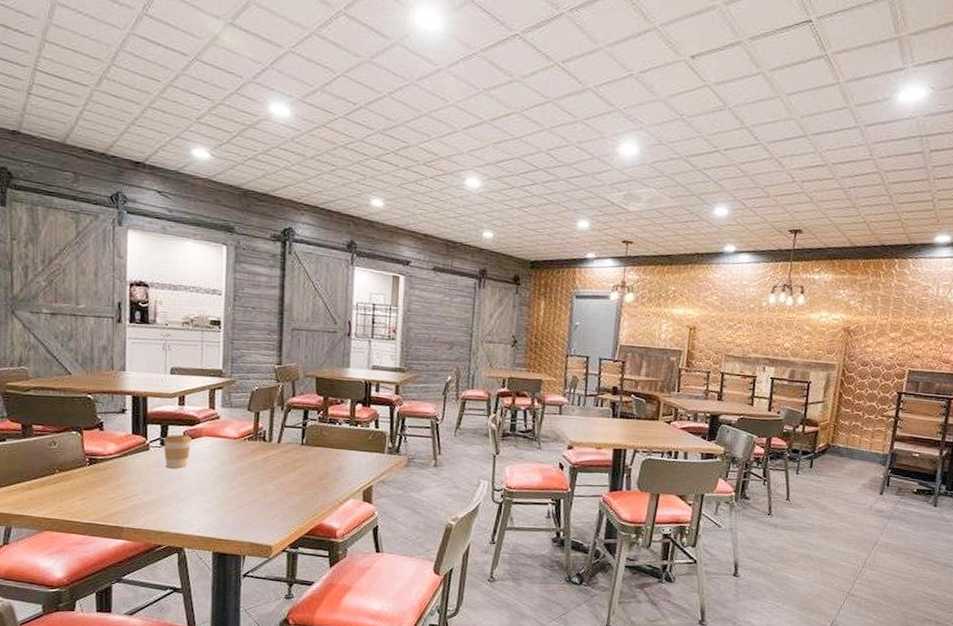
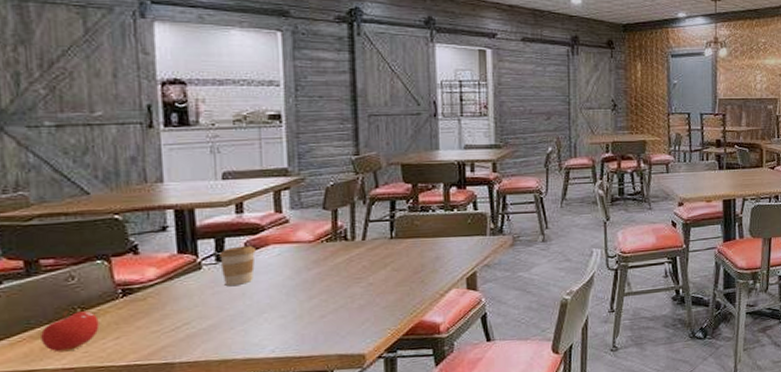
fruit: none [30,469,71,505] -> present [41,310,100,353]

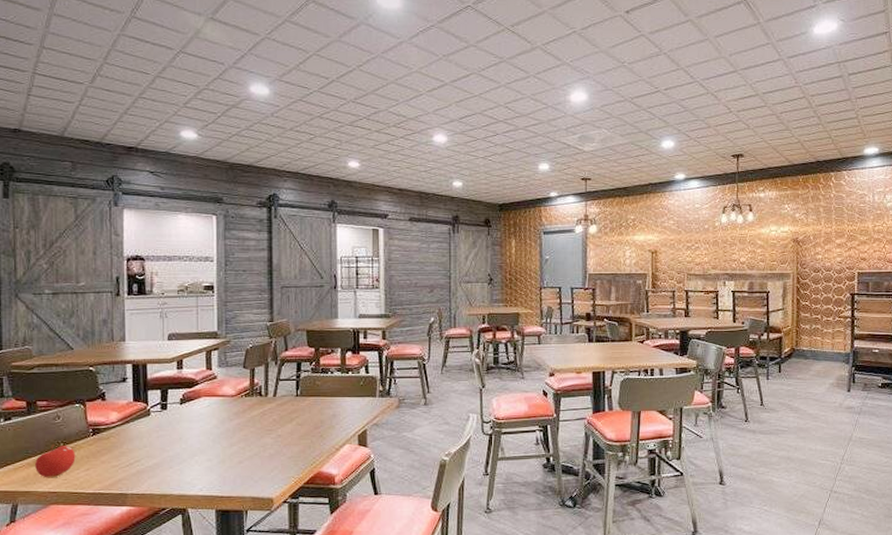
coffee cup: present [219,245,255,287] -> none [164,397,191,432]

